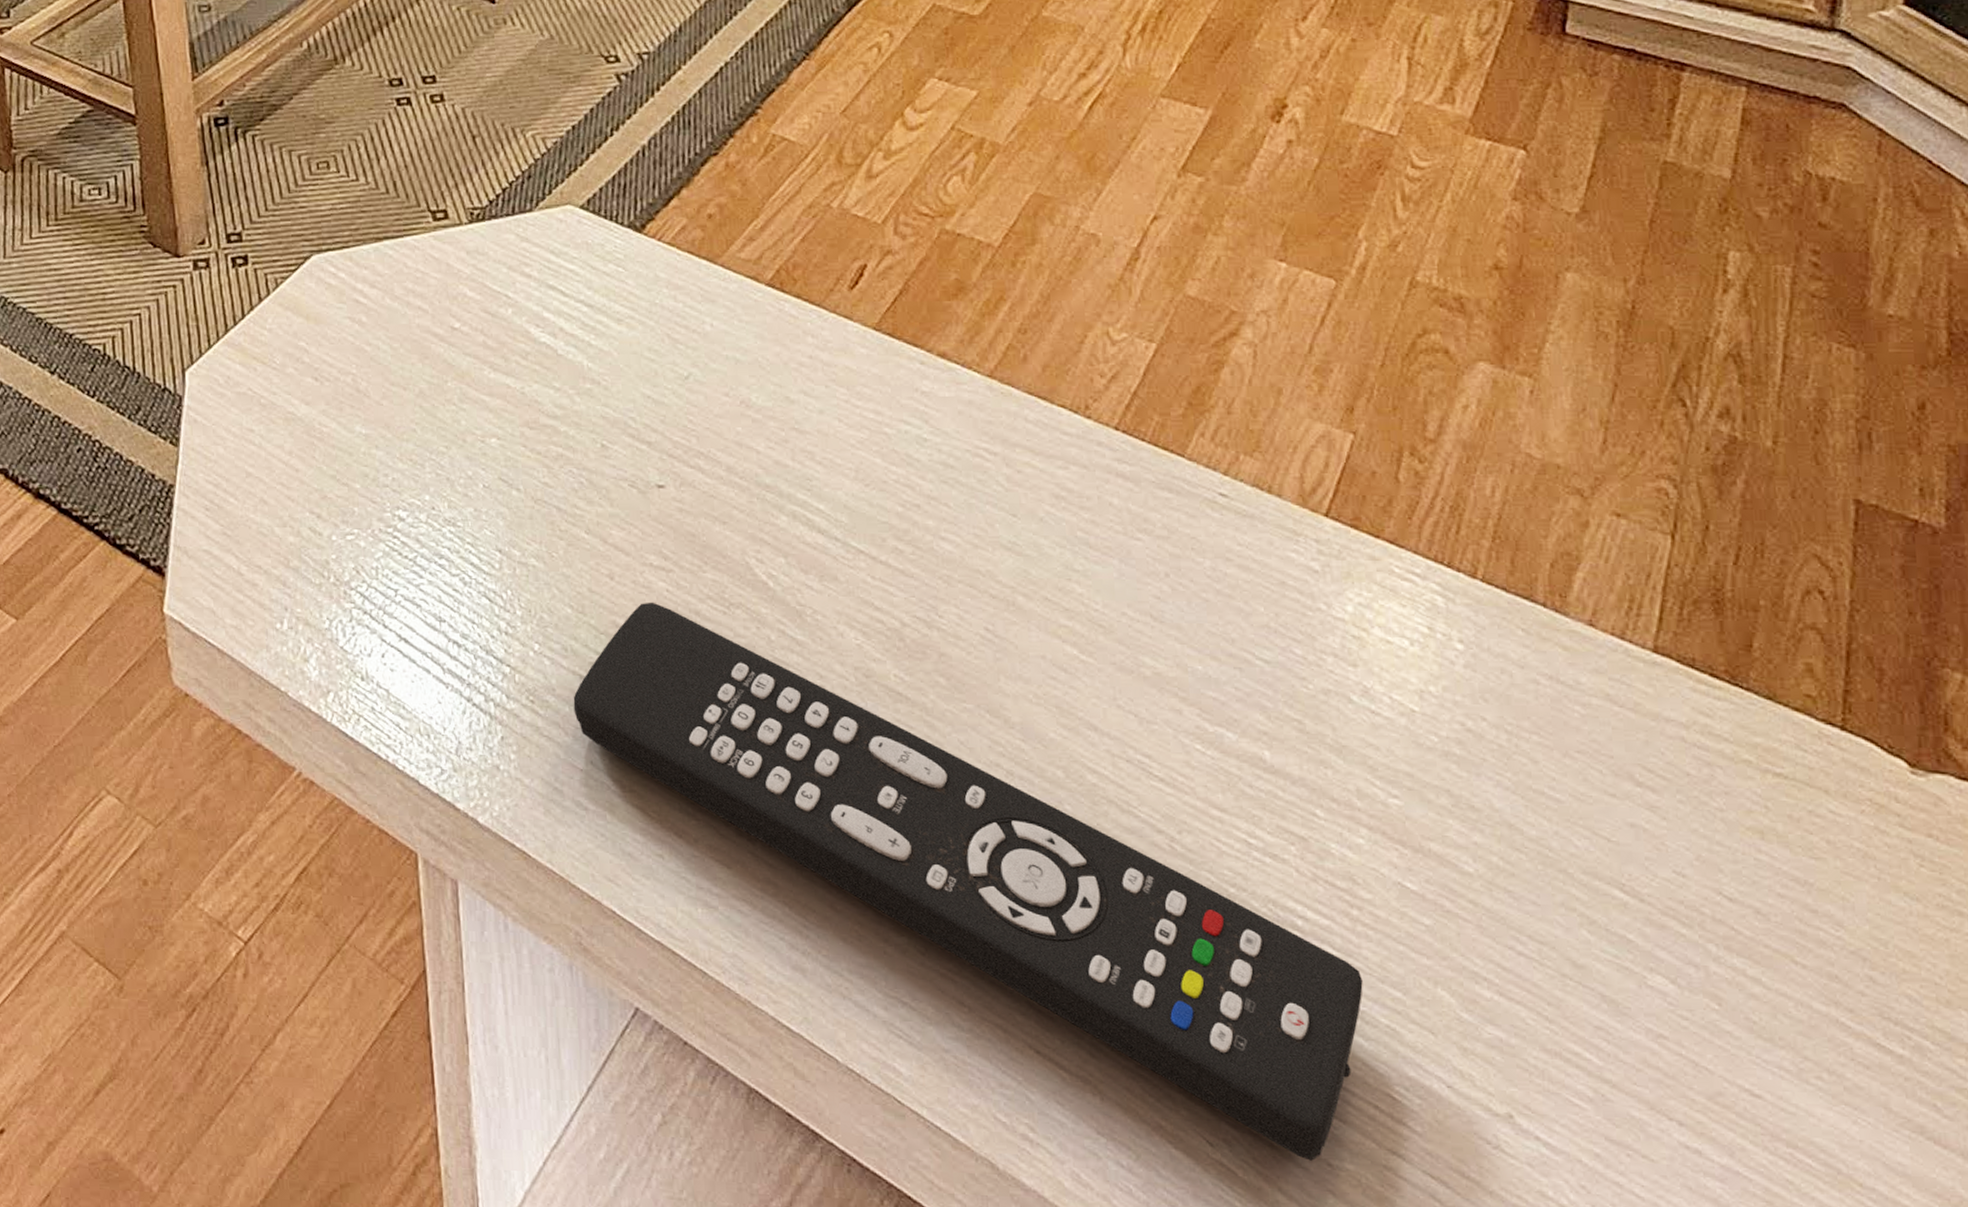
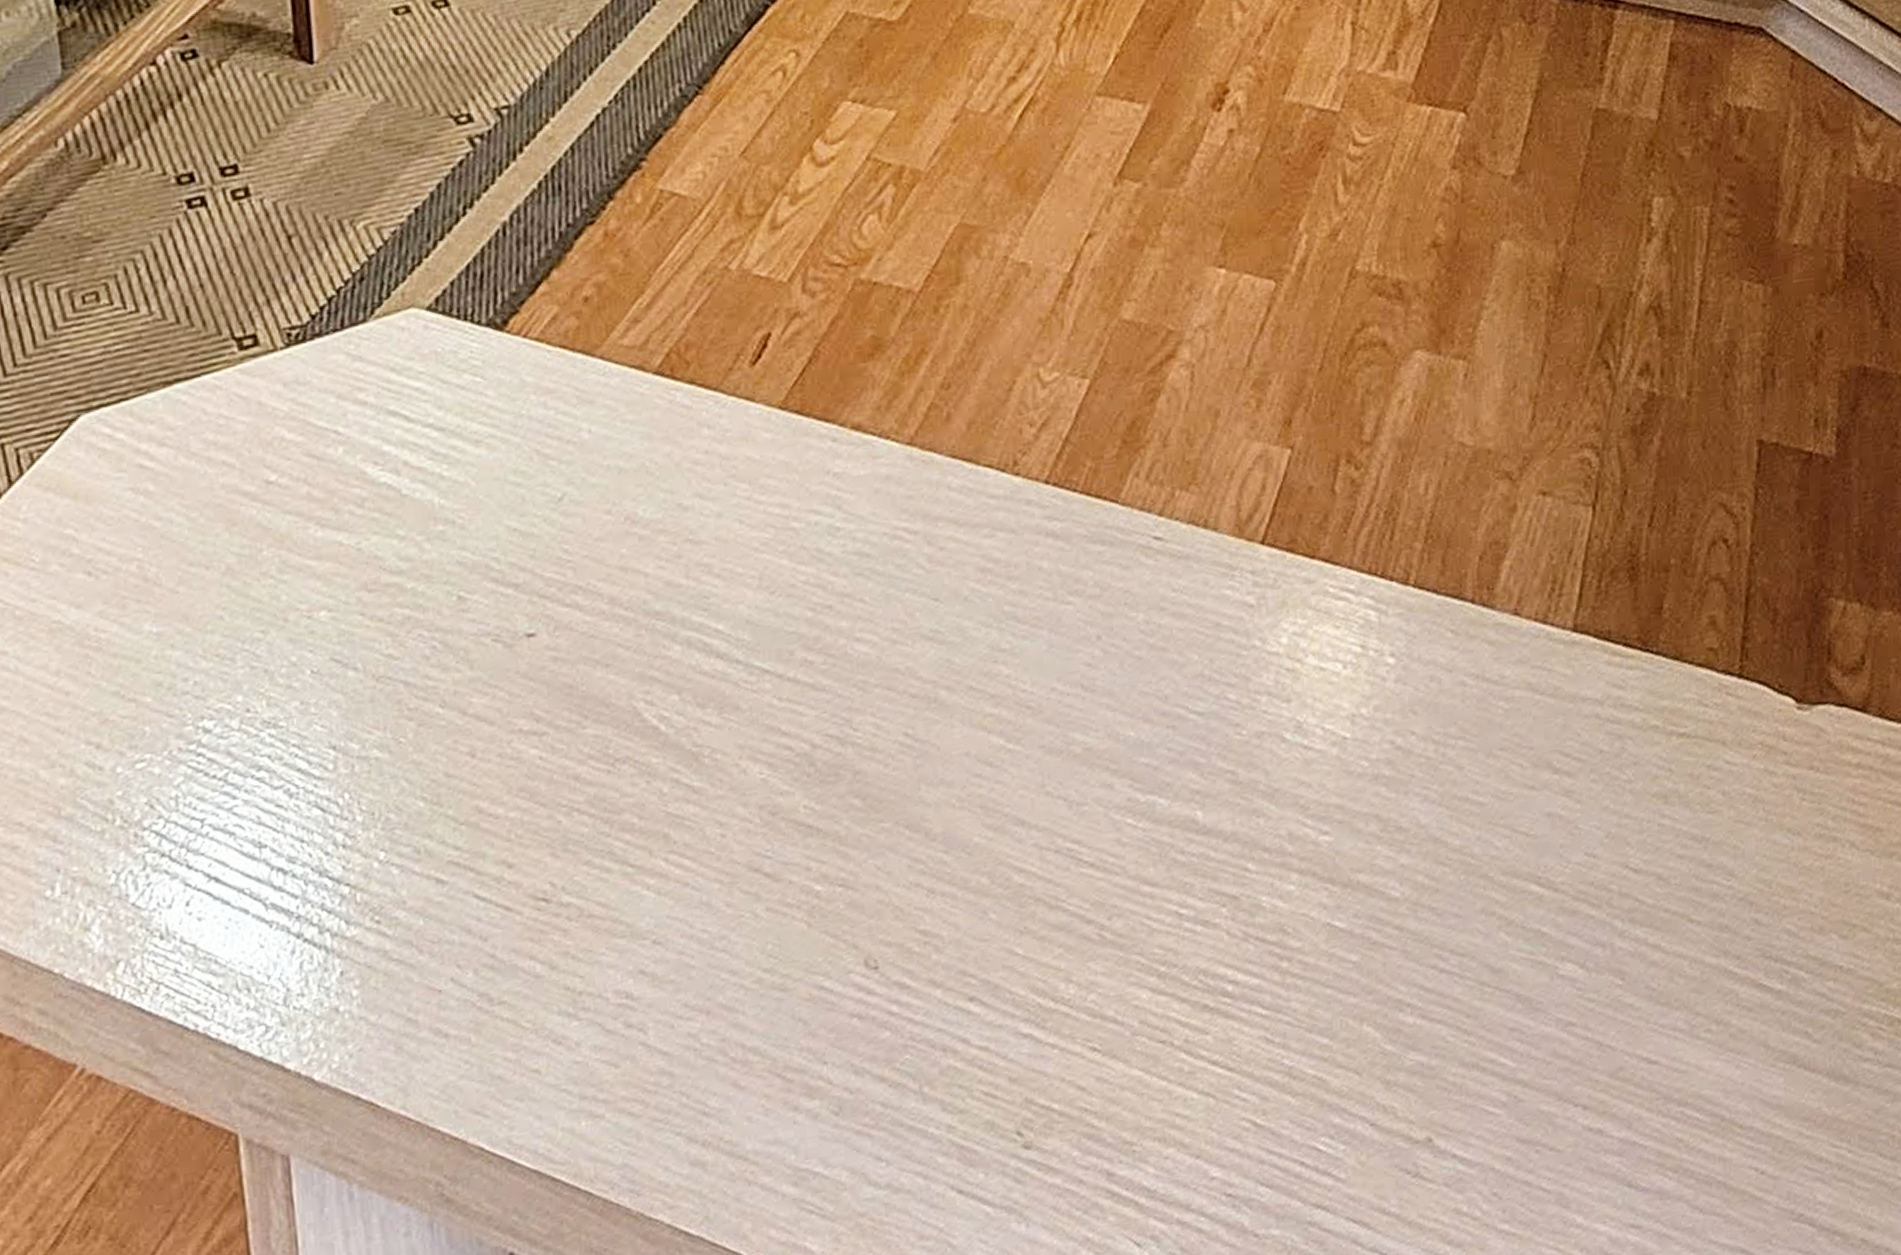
remote control: present [573,602,1363,1161] -> none [428,774,1291,1236]

